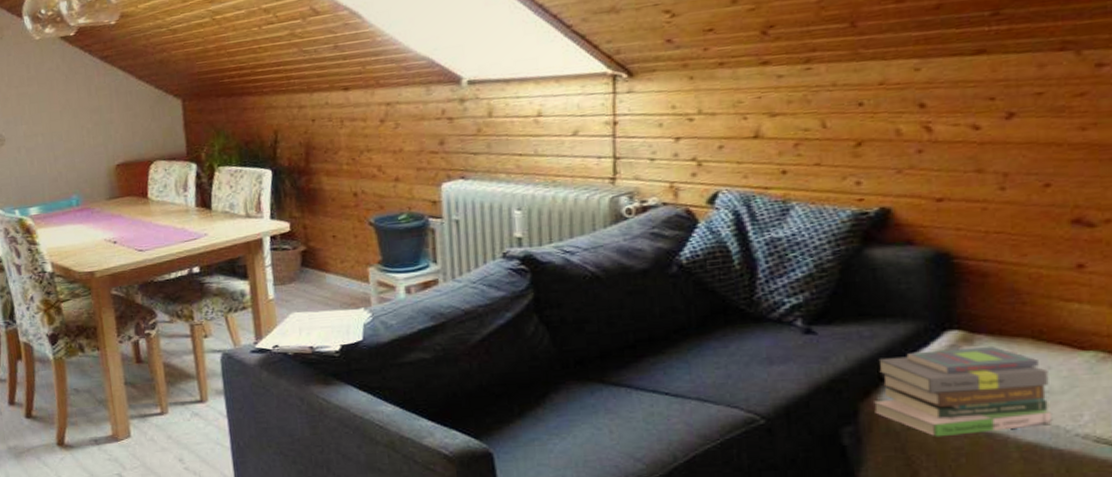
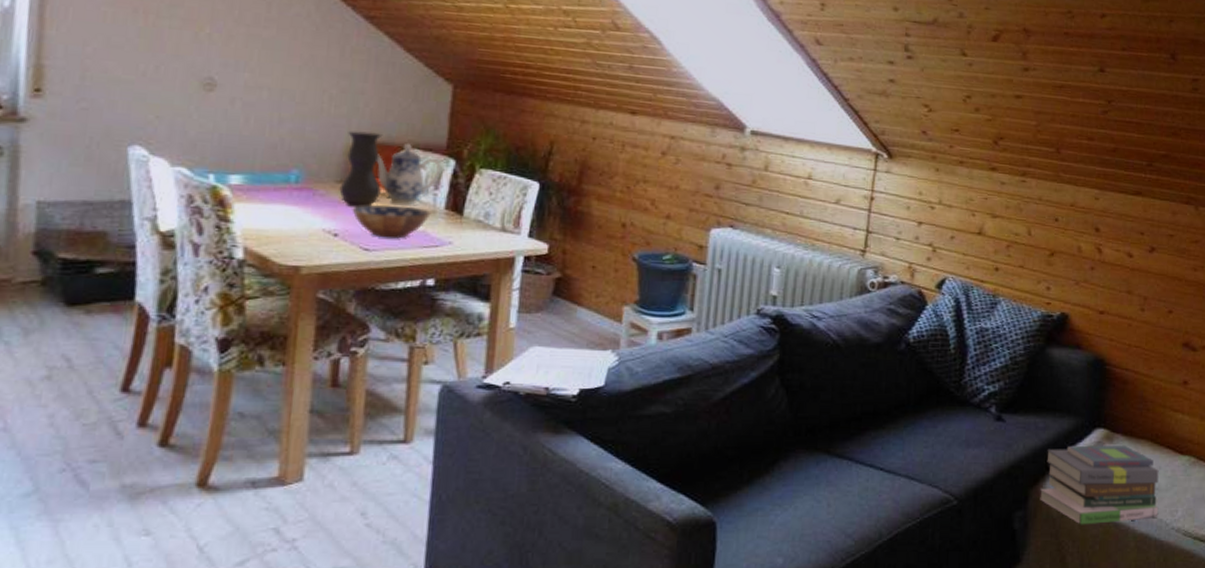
vase: none [107,152,142,219] -> present [339,130,383,209]
bowl: none [123,209,186,238] -> present [352,204,431,238]
teapot: none [133,156,187,211] -> present [377,142,442,206]

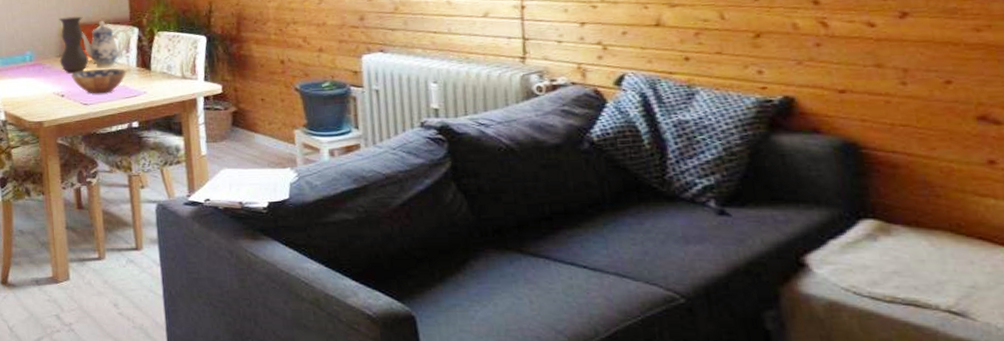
books: present [1040,445,1159,525] -> none [794,238,983,328]

